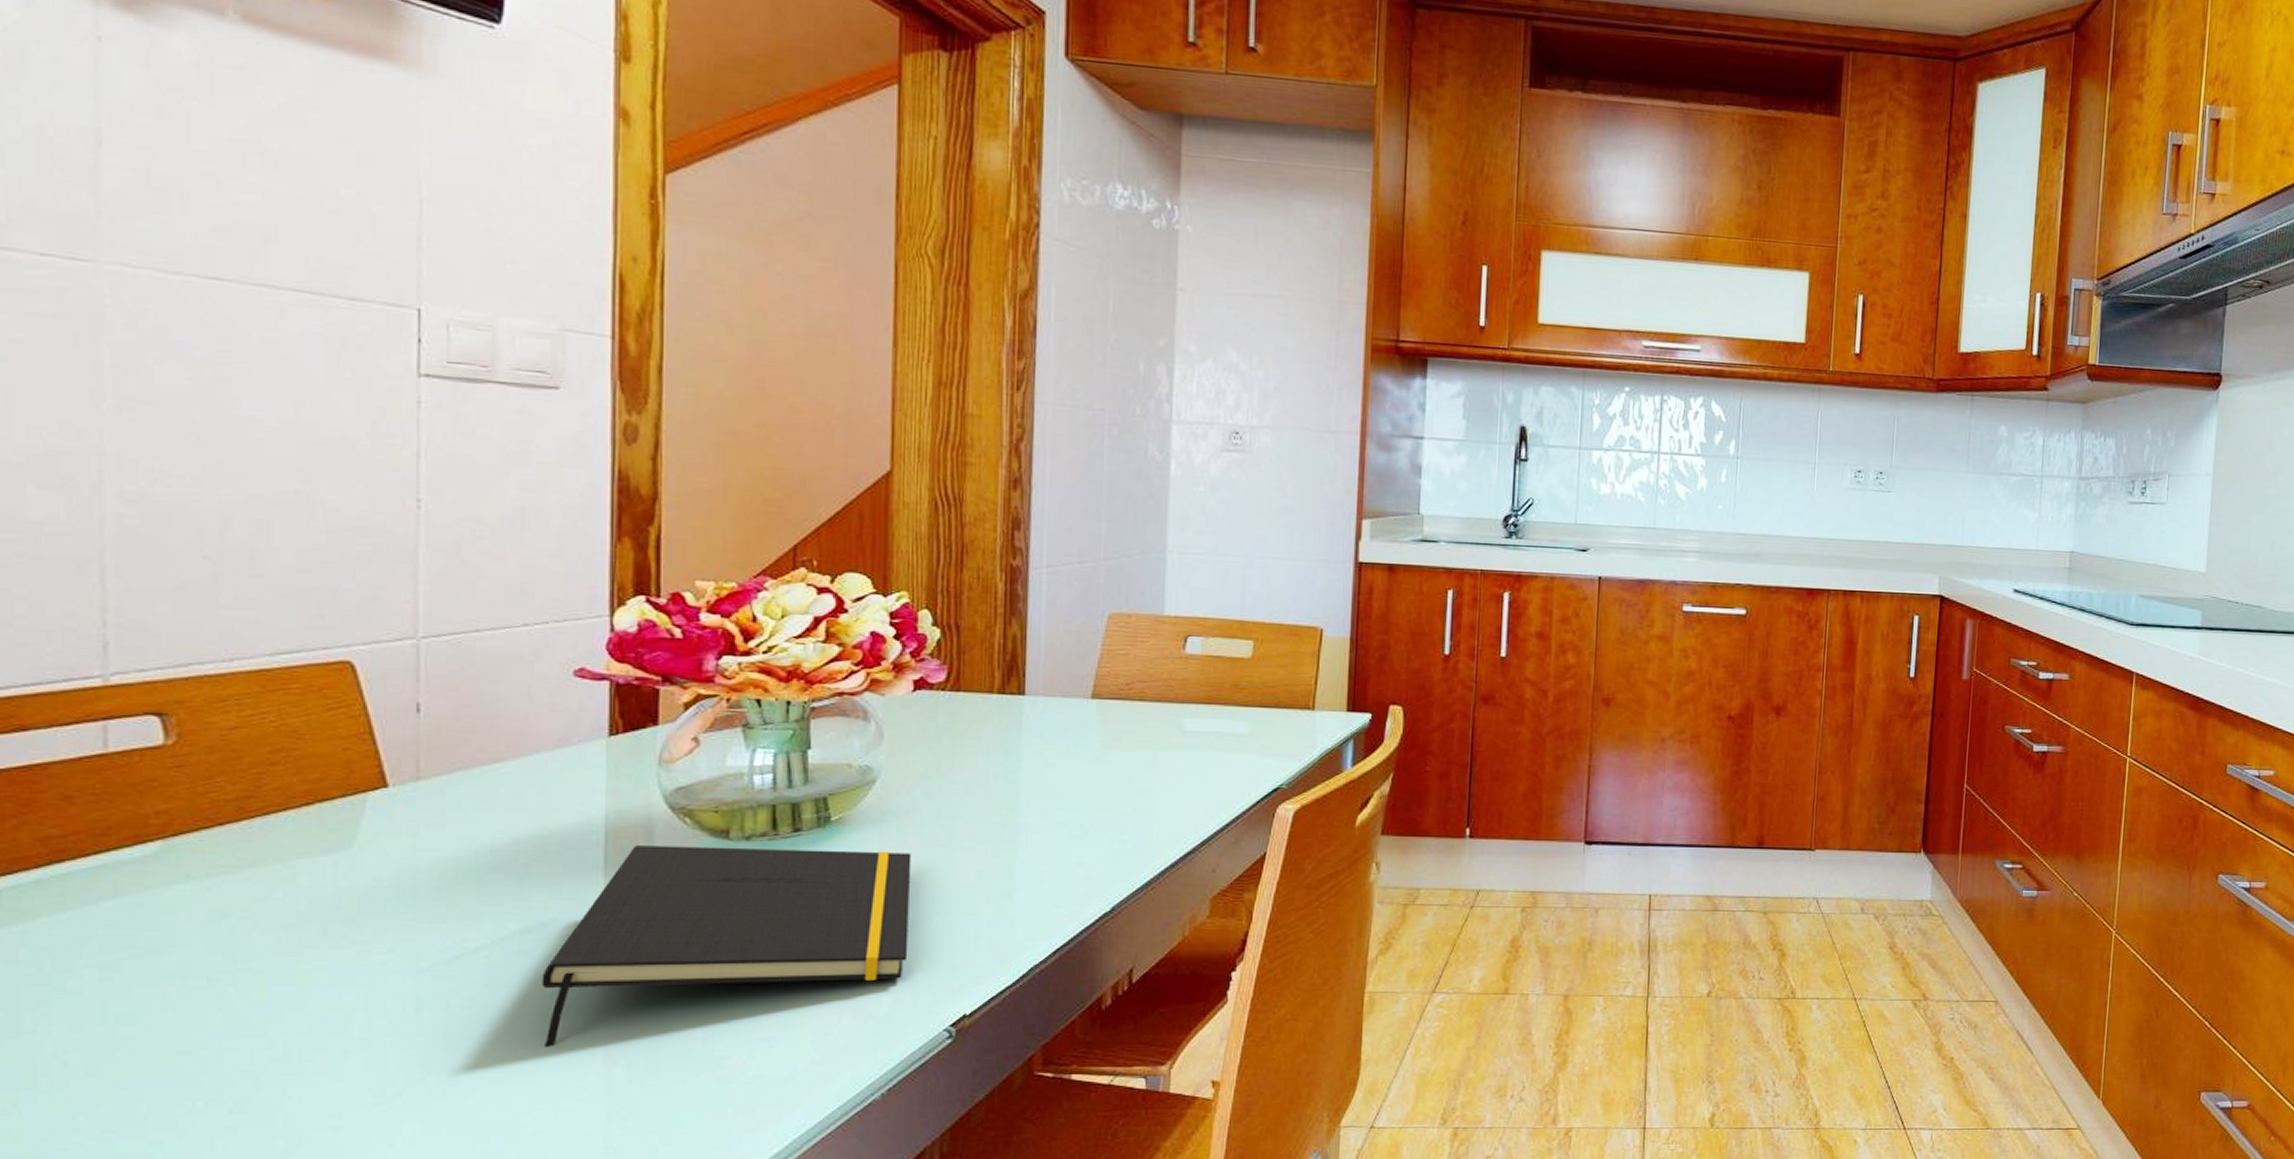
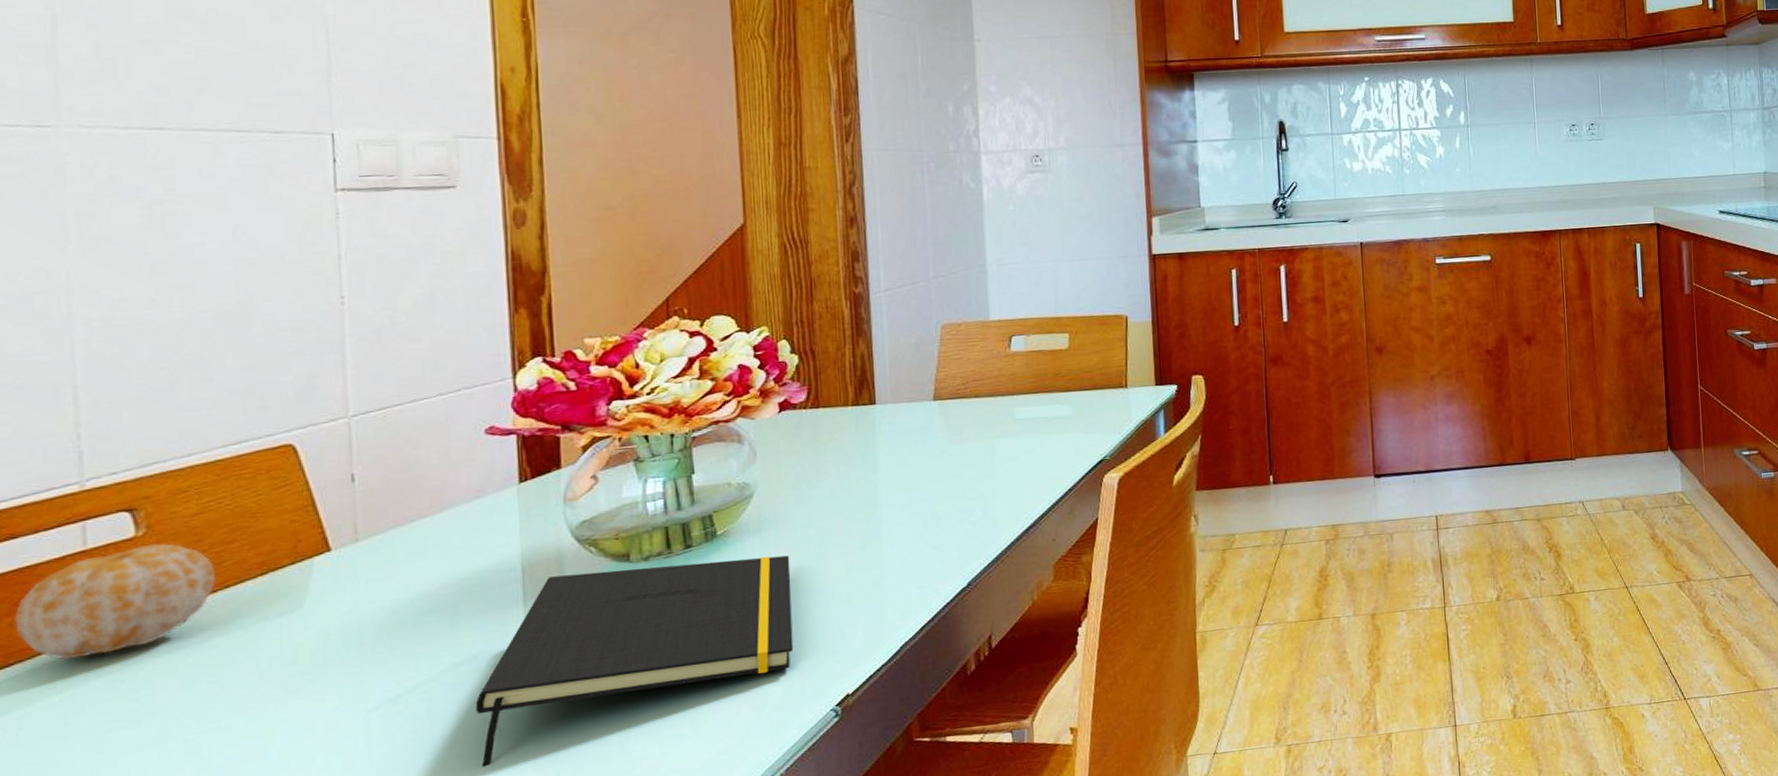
fruit: none [21,755,255,876] -> present [15,543,217,661]

